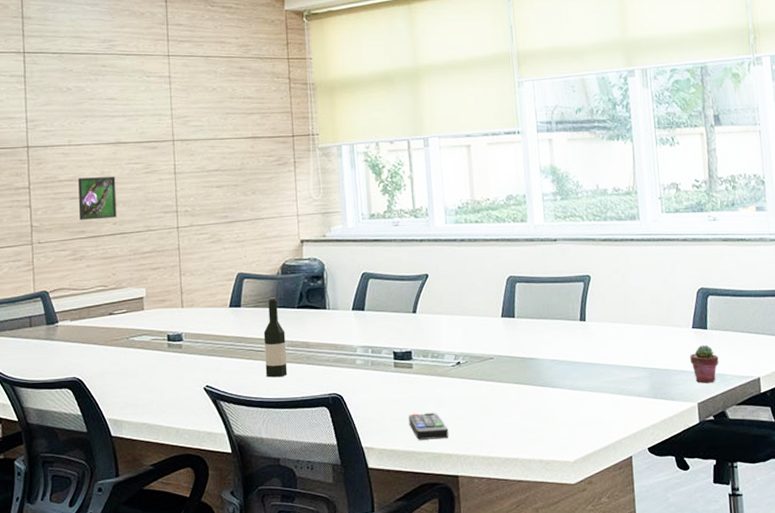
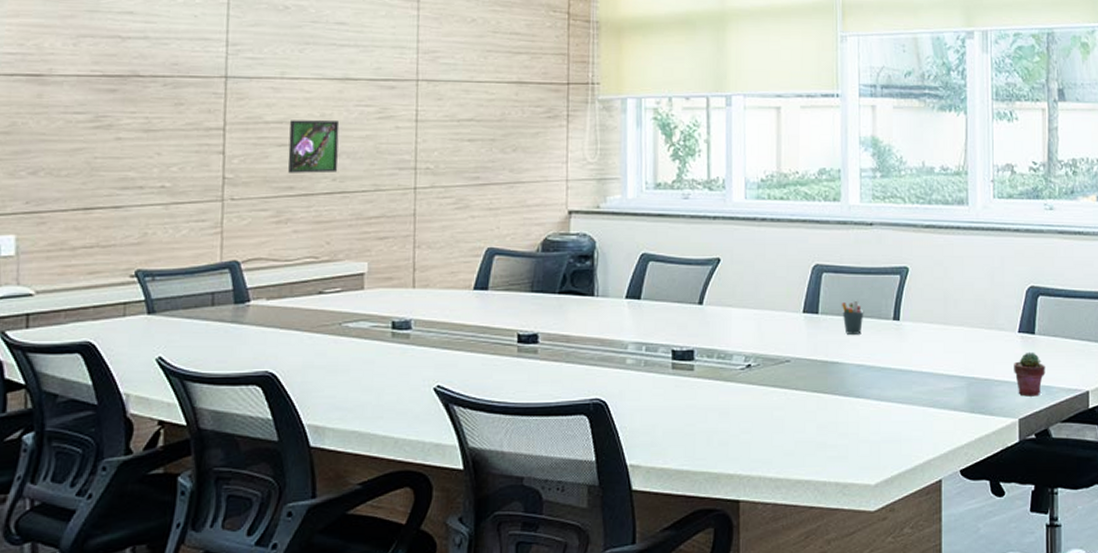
wine bottle: present [263,297,288,378] -> none [513,279,542,378]
remote control: present [408,413,449,440] -> none [685,425,732,457]
pen holder: none [534,305,554,334] -> present [842,300,864,334]

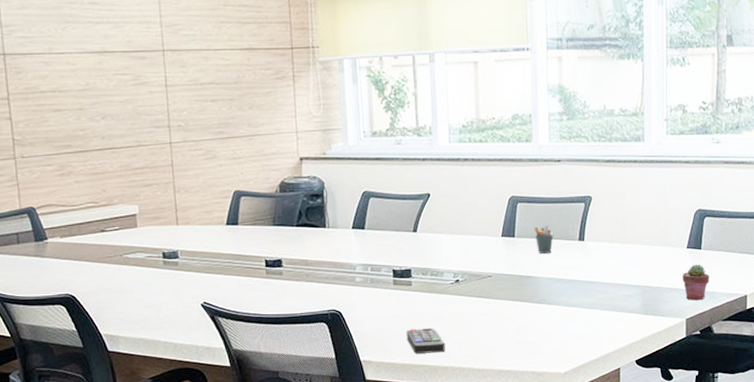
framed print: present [288,120,340,173] -> none [62,88,106,134]
remote control: none [685,425,732,457] -> present [406,328,445,354]

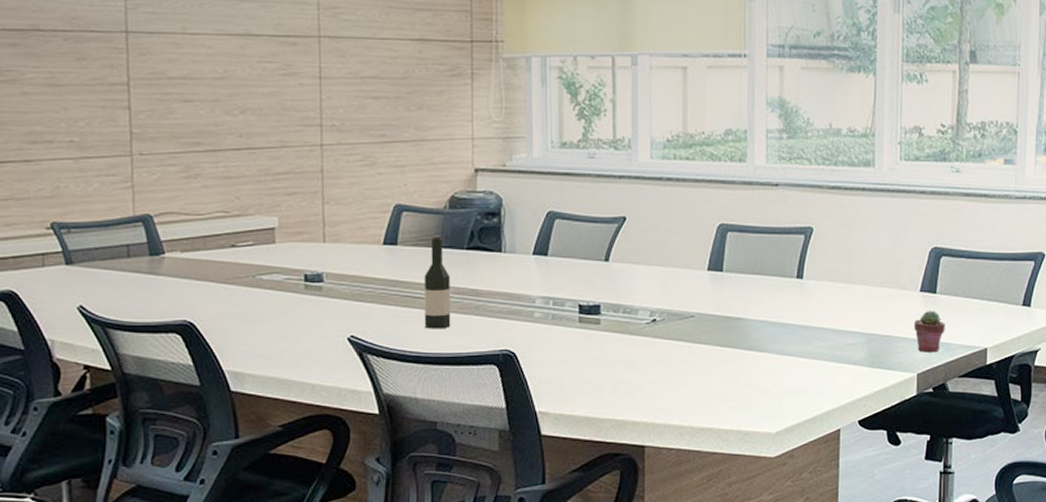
wine bottle: none [261,215,286,295] -> present [423,235,451,329]
remote control: present [406,328,445,354] -> none [591,375,637,405]
pen holder: present [535,225,554,254] -> none [746,259,768,292]

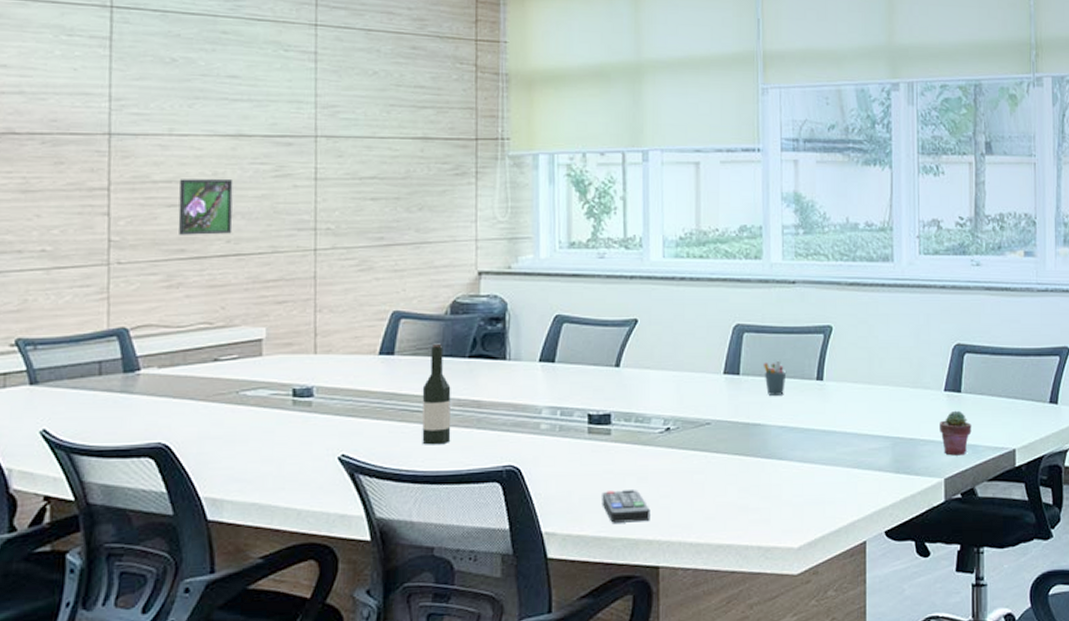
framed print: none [193,76,244,130] -> present [178,179,233,235]
remote control: none [591,375,637,405] -> present [602,490,651,523]
pen holder: none [746,259,768,292] -> present [764,360,787,396]

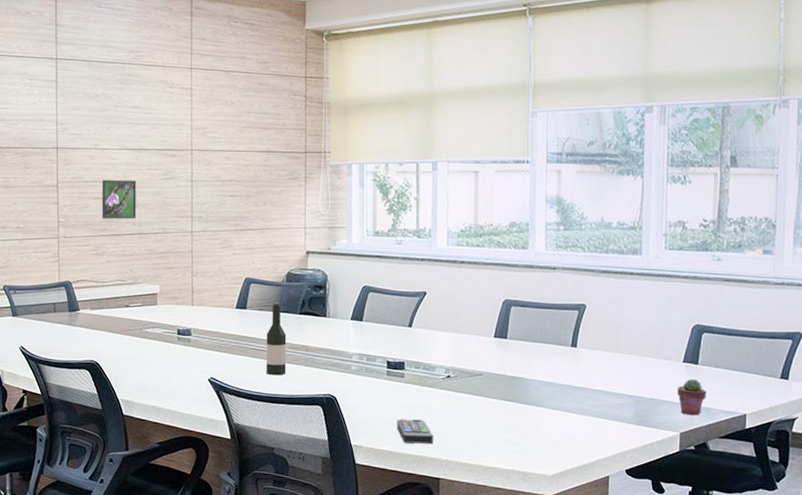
pen holder: present [764,360,787,396] -> none [527,329,546,357]

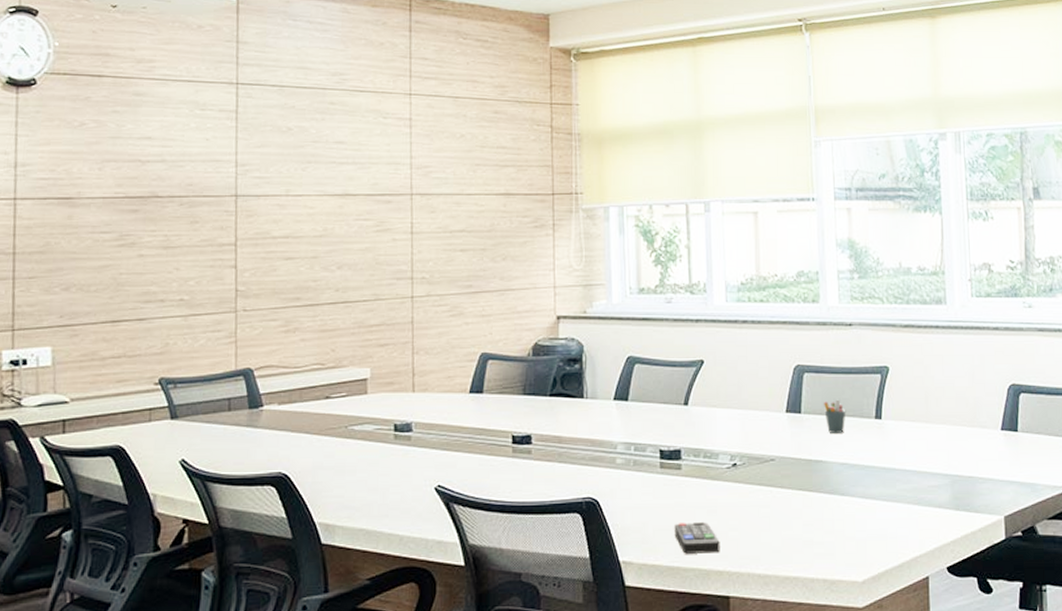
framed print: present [101,180,137,219] -> none [294,235,341,285]
wine bottle: present [266,302,287,376] -> none [508,383,535,477]
pen holder: none [527,329,546,357] -> present [824,399,846,433]
potted succulent: present [677,378,707,416] -> none [997,449,1030,494]

